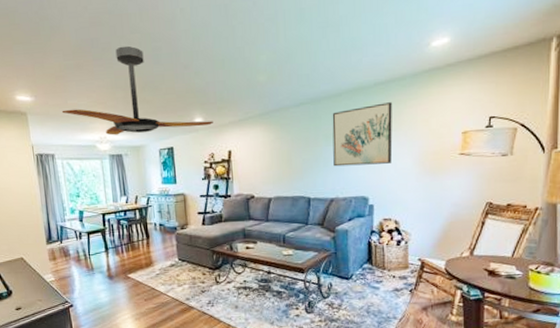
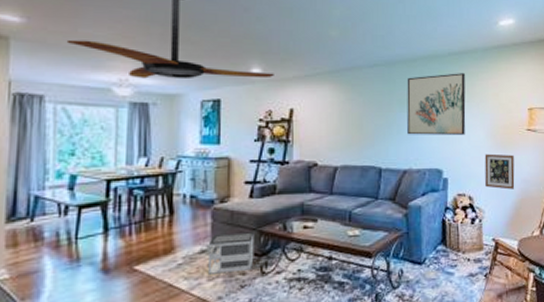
architectural model: none [175,251,210,282] -> present [207,232,255,275]
picture frame: none [412,180,444,214] -> present [484,153,515,190]

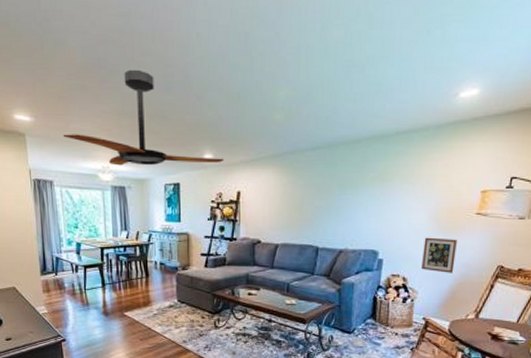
architectural model: present [207,232,255,275] -> none [174,294,209,324]
wall art: present [407,73,466,135] -> none [346,153,412,218]

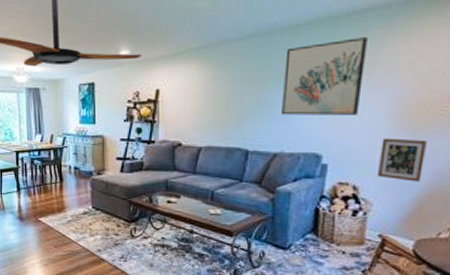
wall art: none [346,153,412,218] -> present [281,37,368,115]

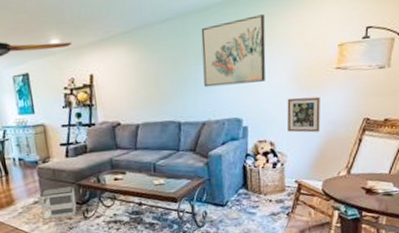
architectural model: none [89,200,125,233] -> present [38,185,77,220]

